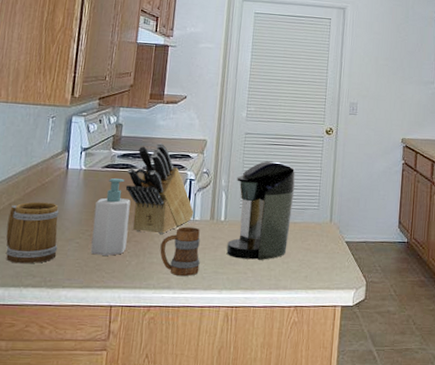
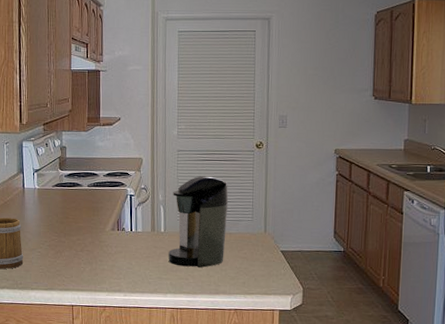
soap bottle: present [90,177,131,256] -> none [50,195,81,263]
knife block: present [125,142,194,234] -> none [74,162,136,244]
mug: present [160,226,200,277] -> none [109,238,145,282]

